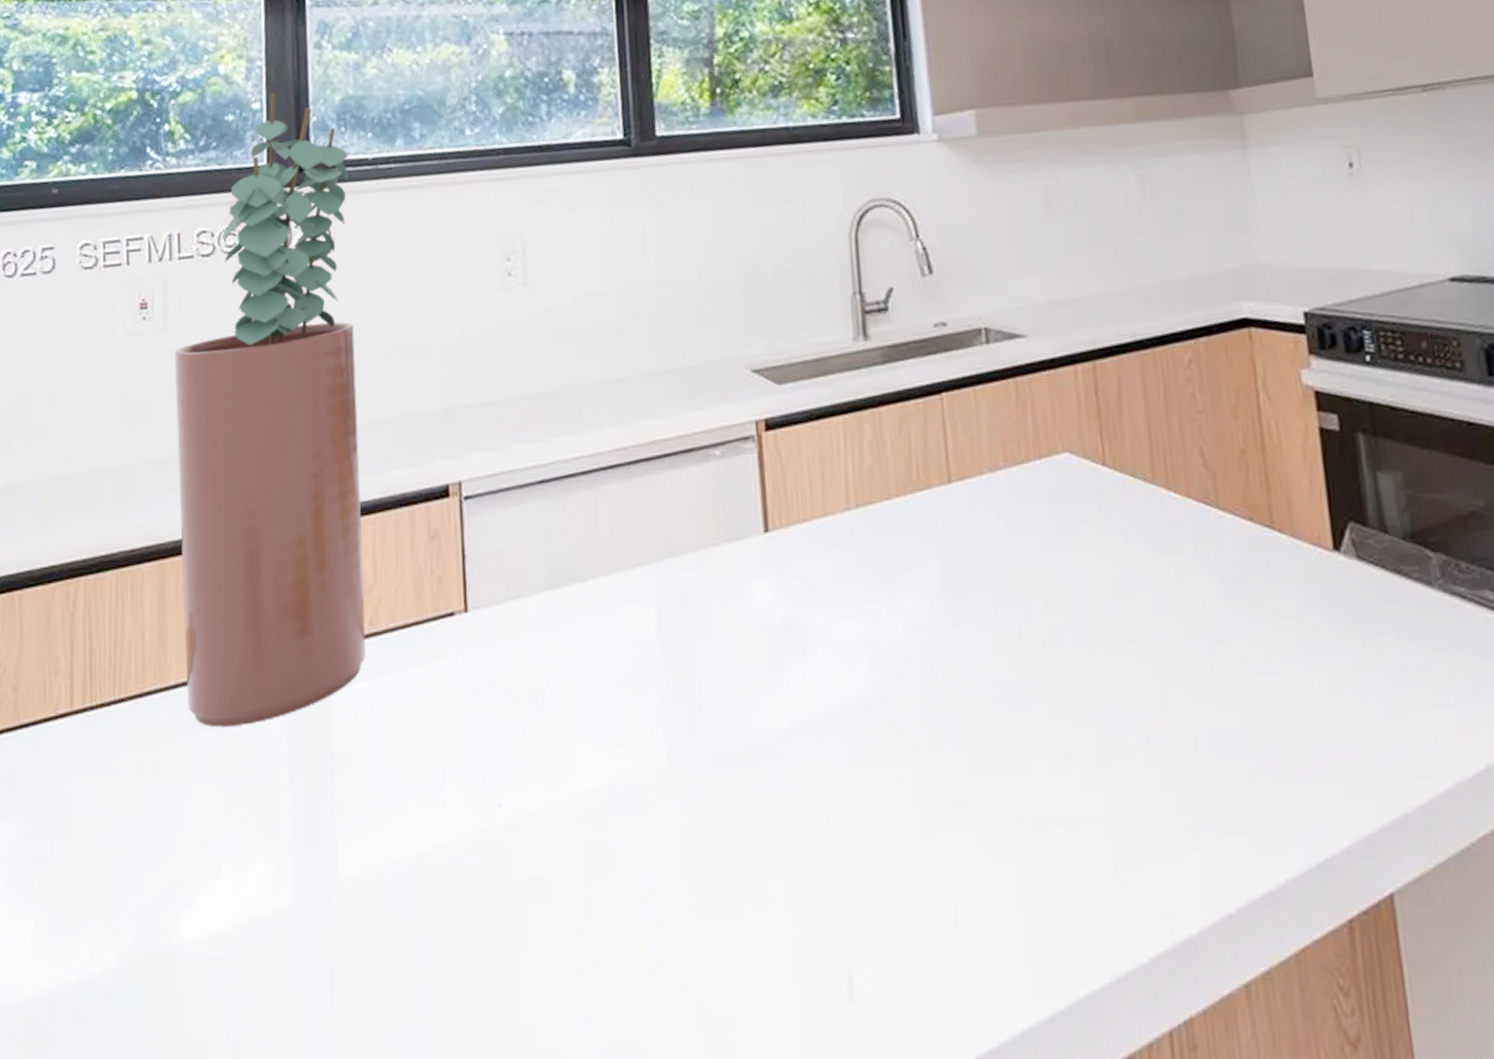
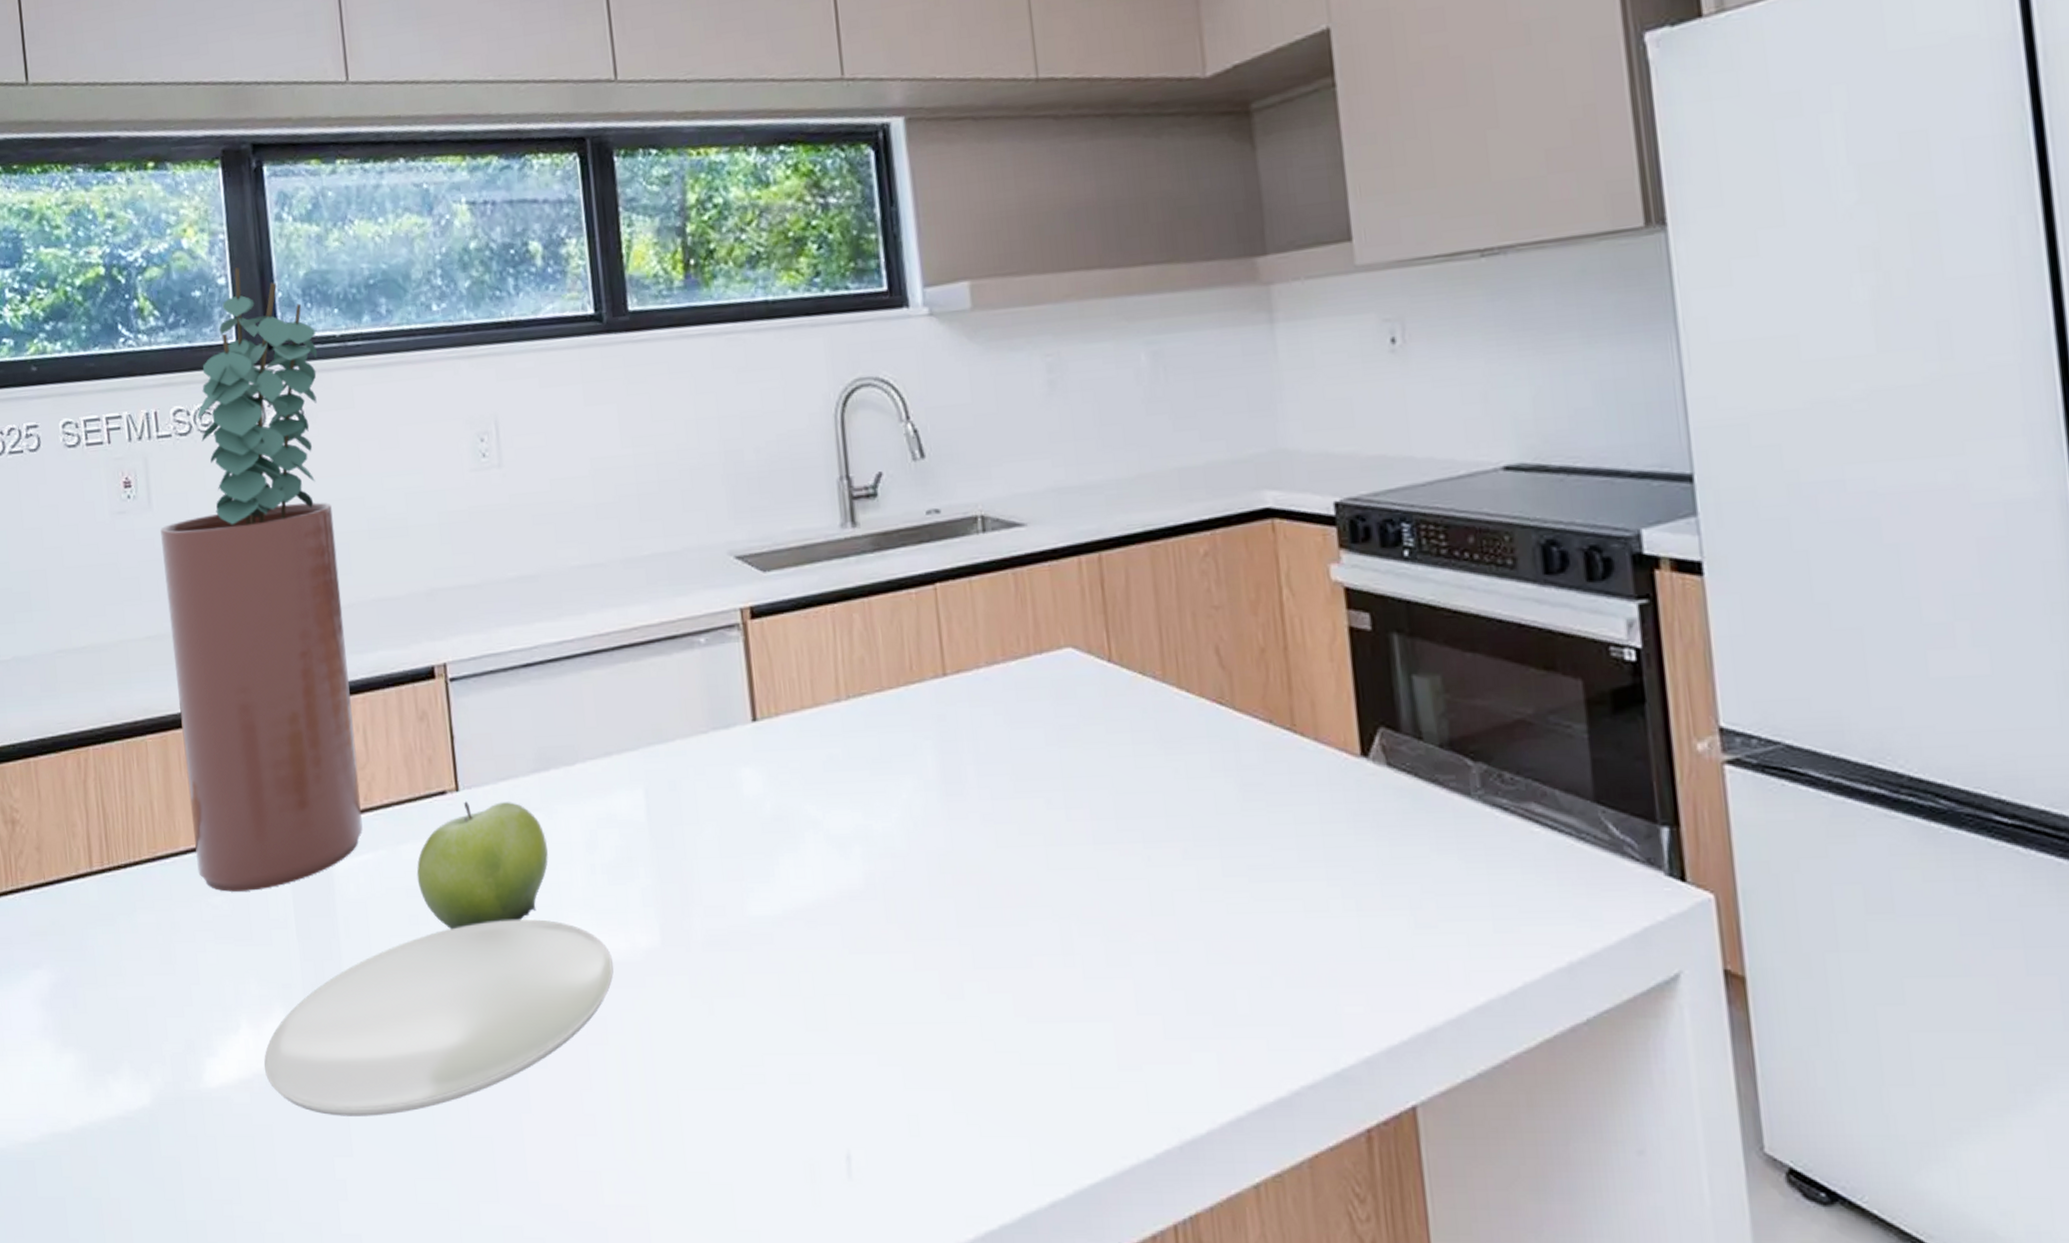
plate: none [244,743,619,967] -> present [263,919,614,1116]
fruit: none [419,621,556,758] -> present [416,801,548,930]

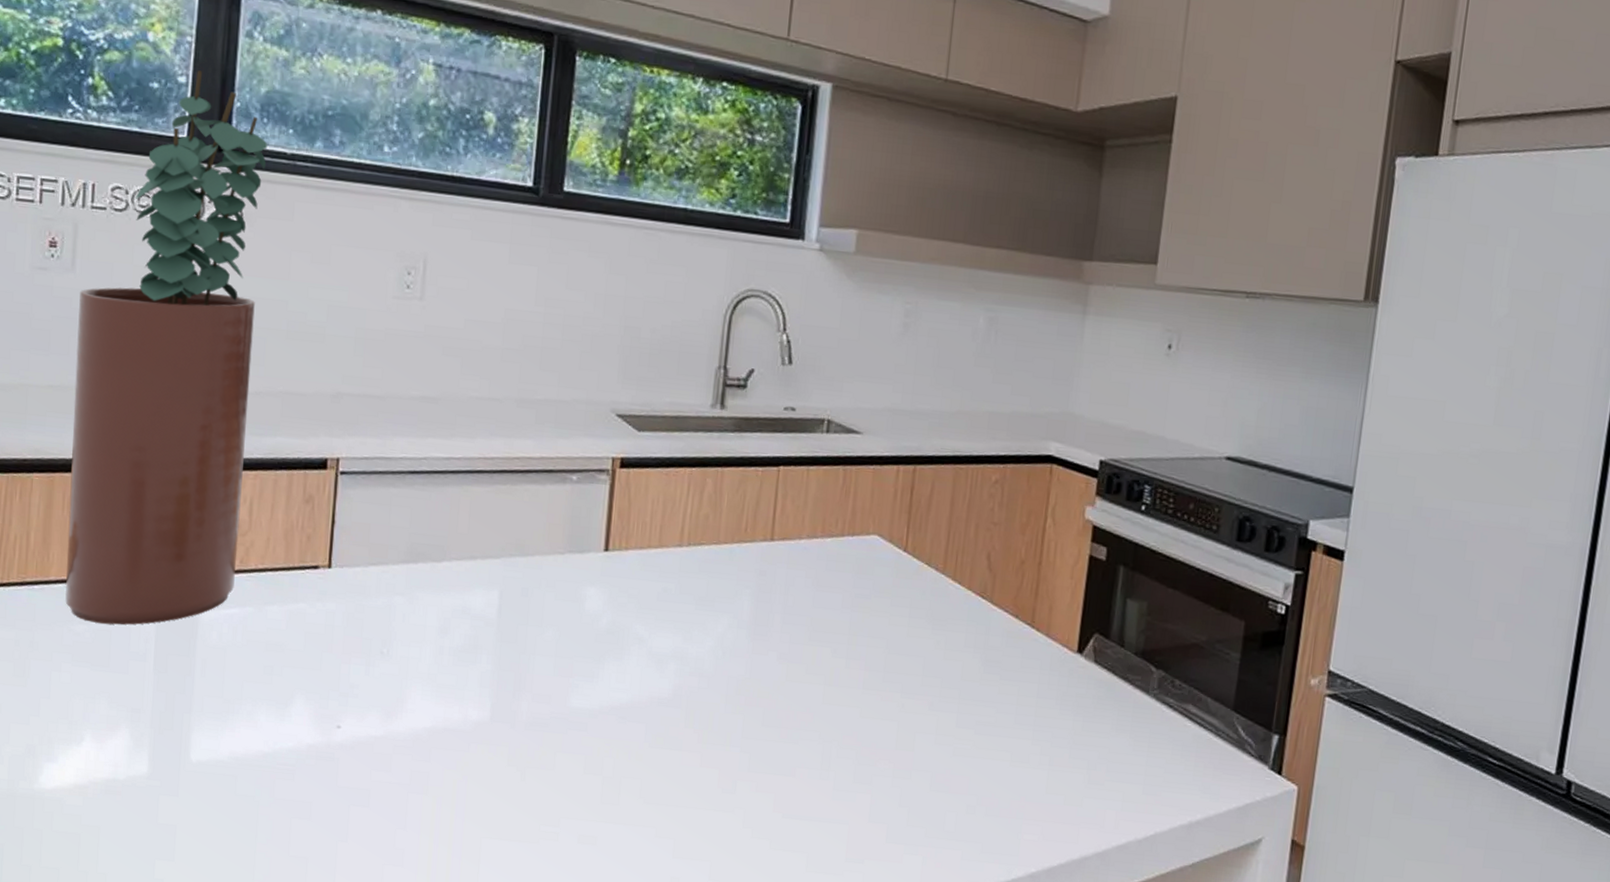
plate: present [263,919,614,1116] -> none [101,680,445,830]
fruit: present [416,801,548,930] -> none [278,577,404,684]

